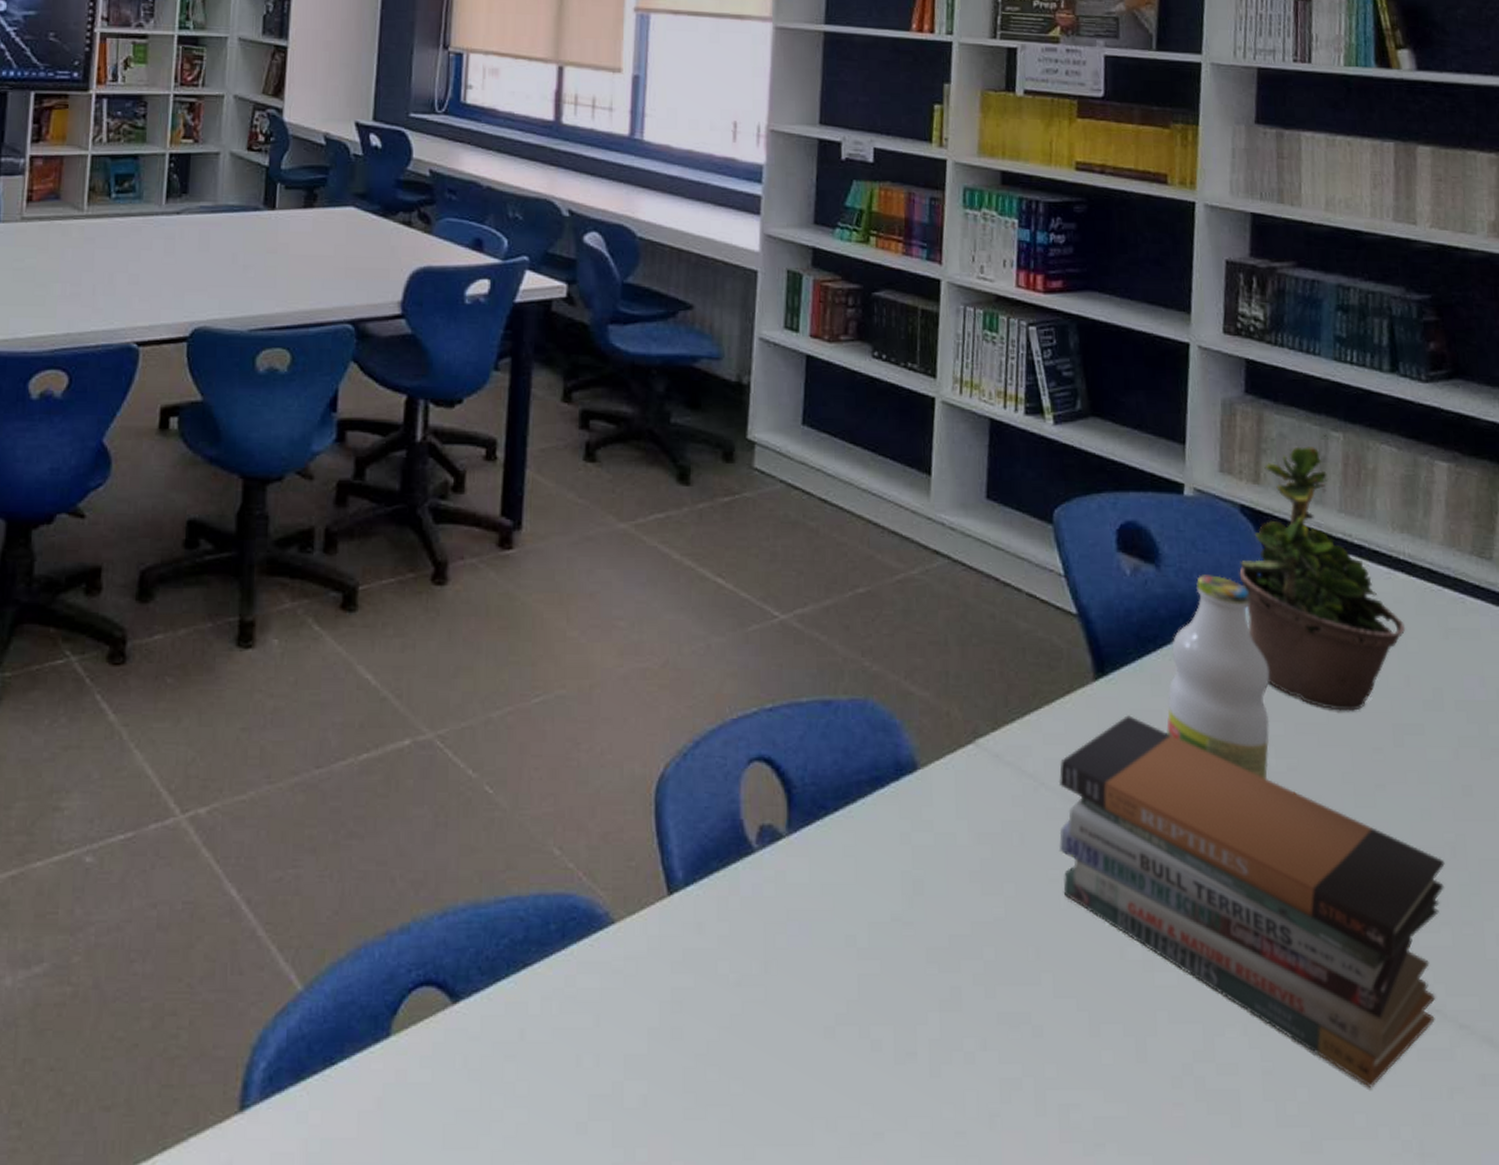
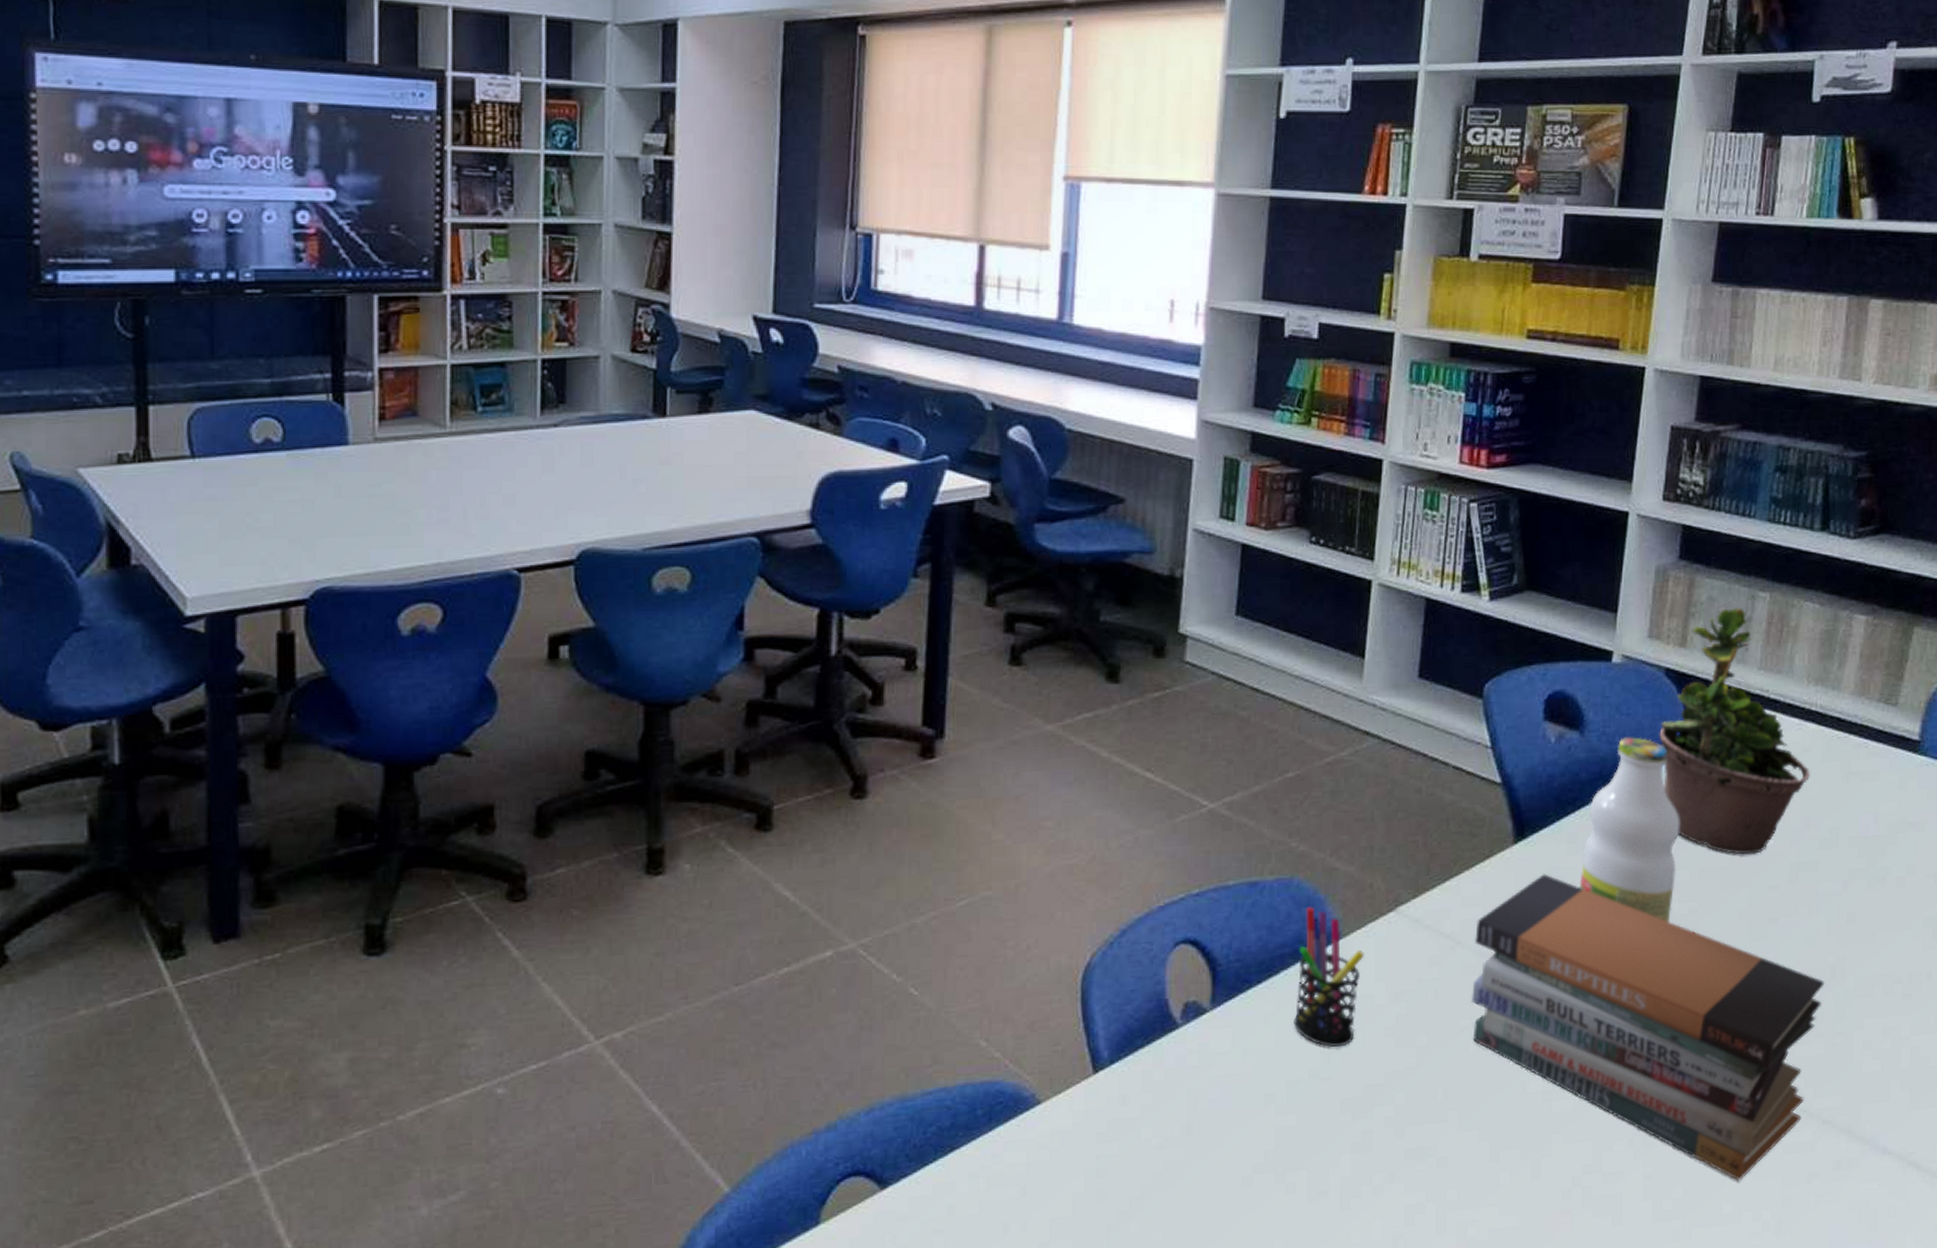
pen holder: none [873,732,944,888] -> present [1294,907,1364,1047]

